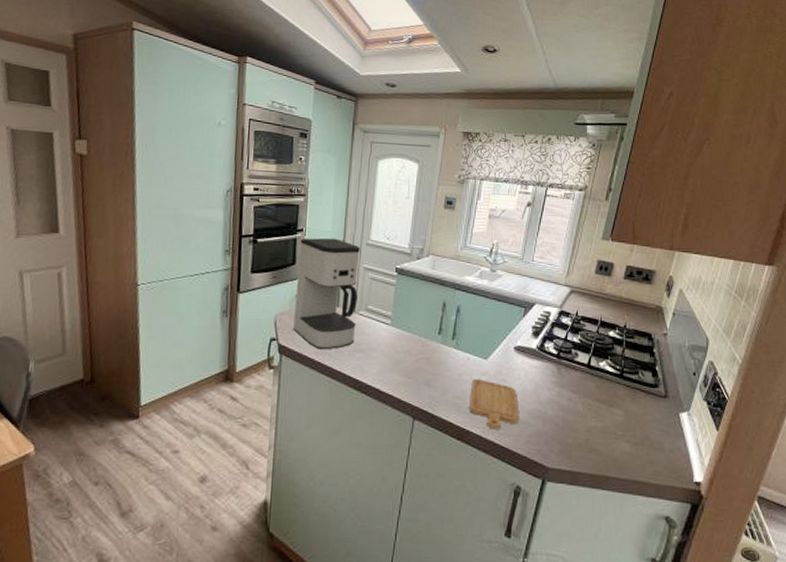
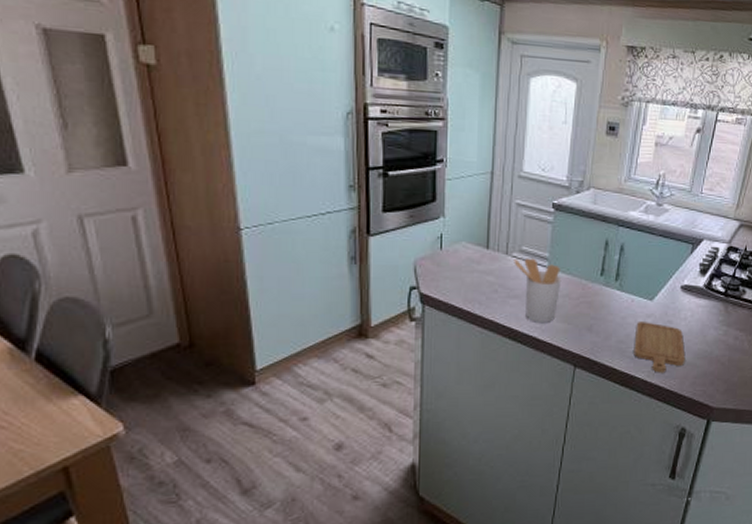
coffee maker: present [293,238,360,350] -> none [437,169,511,297]
utensil holder: none [360,316,403,376] -> present [514,258,562,322]

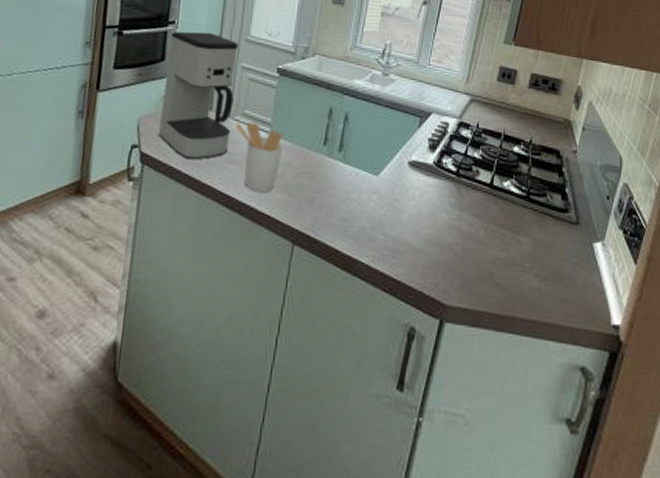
coffee maker: none [437,169,511,297] -> present [158,31,238,160]
chopping board: present [633,322,686,373] -> none [357,198,414,259]

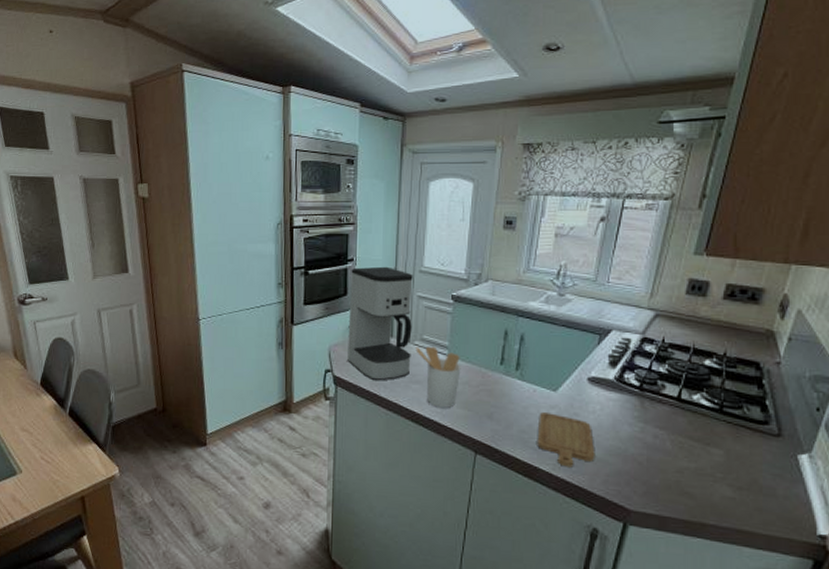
chopping board: none [357,198,414,259] -> present [537,412,595,467]

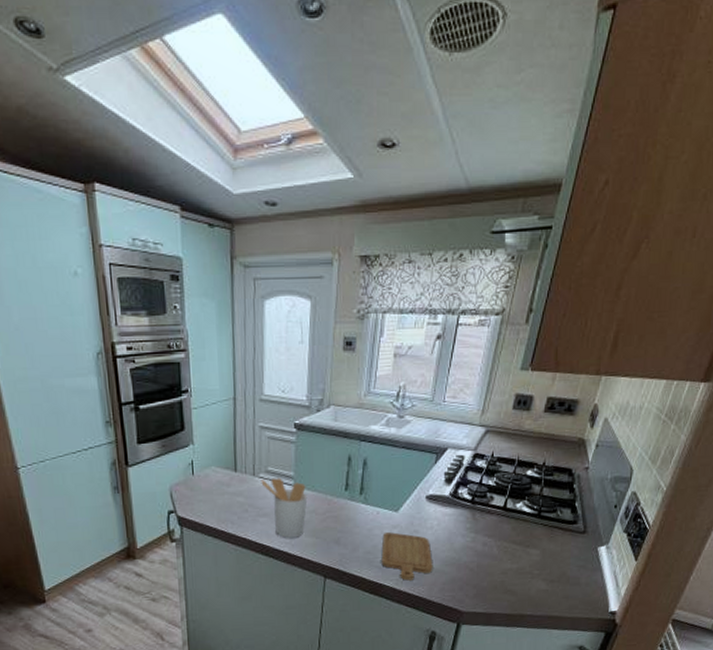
coffee maker: present [347,266,413,381] -> none [186,396,257,518]

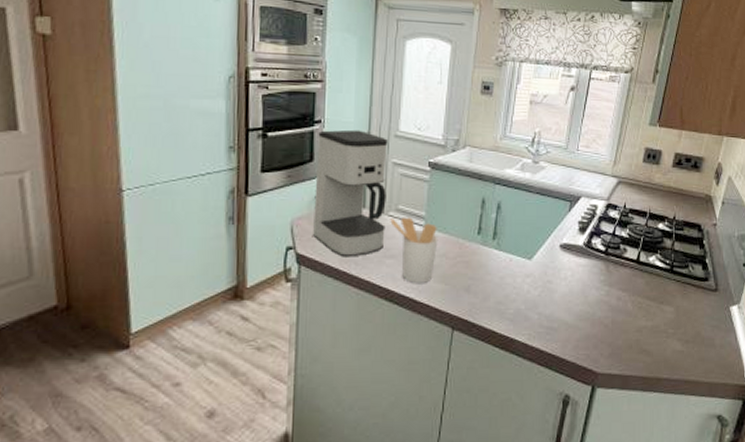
coffee maker: none [186,396,257,518] -> present [313,129,388,257]
chopping board: present [381,532,433,581] -> none [513,282,567,336]

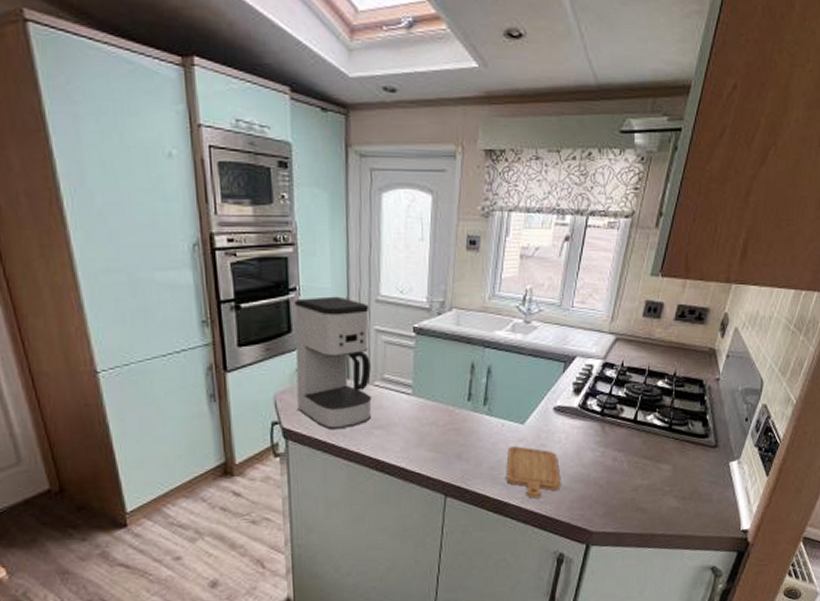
utensil holder: present [390,217,438,283] -> none [376,386,427,452]
chopping board: none [513,282,567,336] -> present [506,446,561,499]

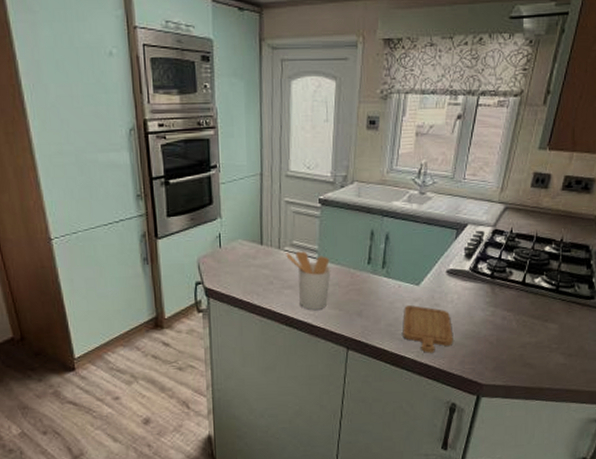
coffee maker: present [294,296,372,430] -> none [215,172,282,290]
utensil holder: none [376,386,427,452] -> present [286,251,331,310]

